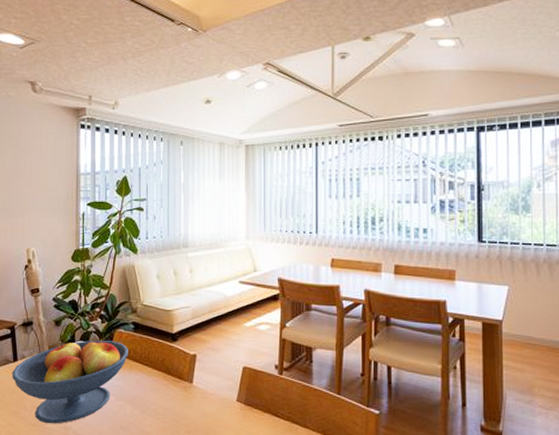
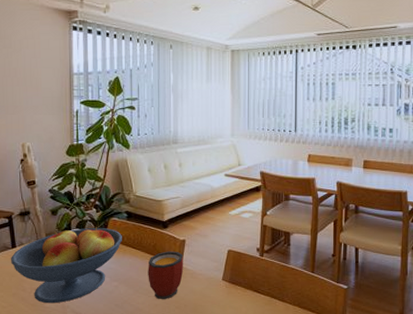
mug: none [155,367,195,422] -> present [148,251,184,299]

